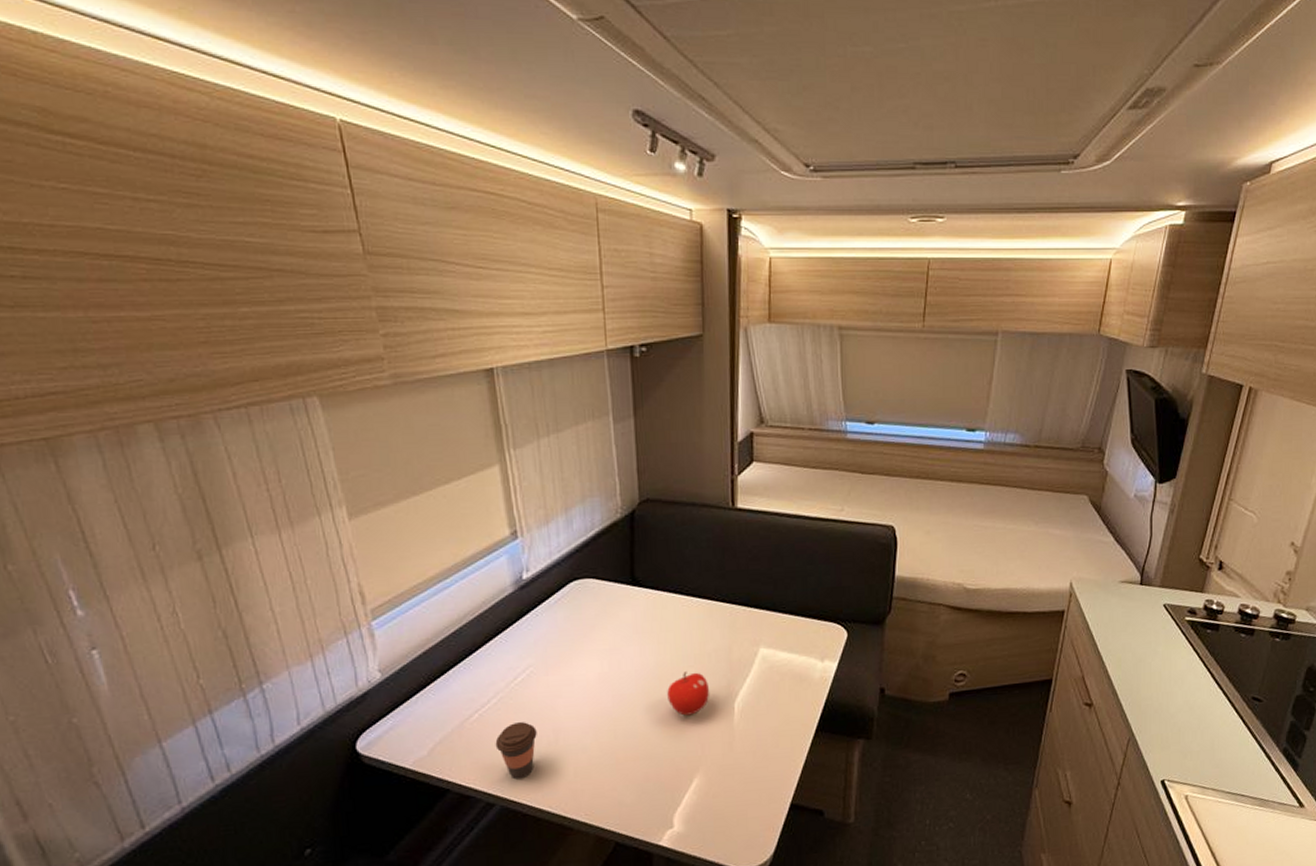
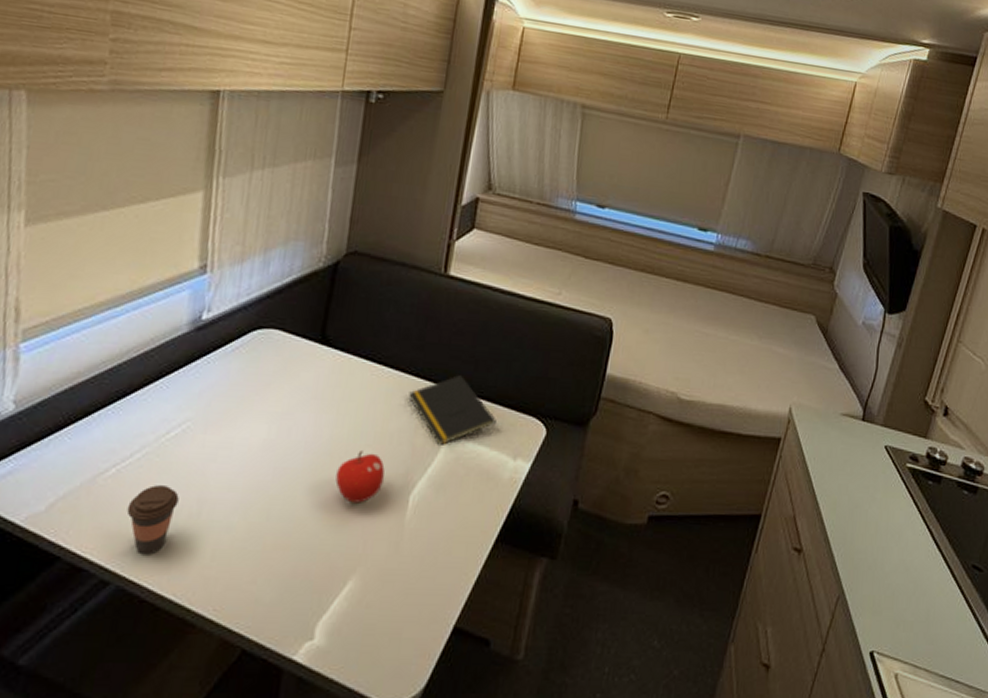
notepad: none [719,595,801,659] -> present [408,375,496,447]

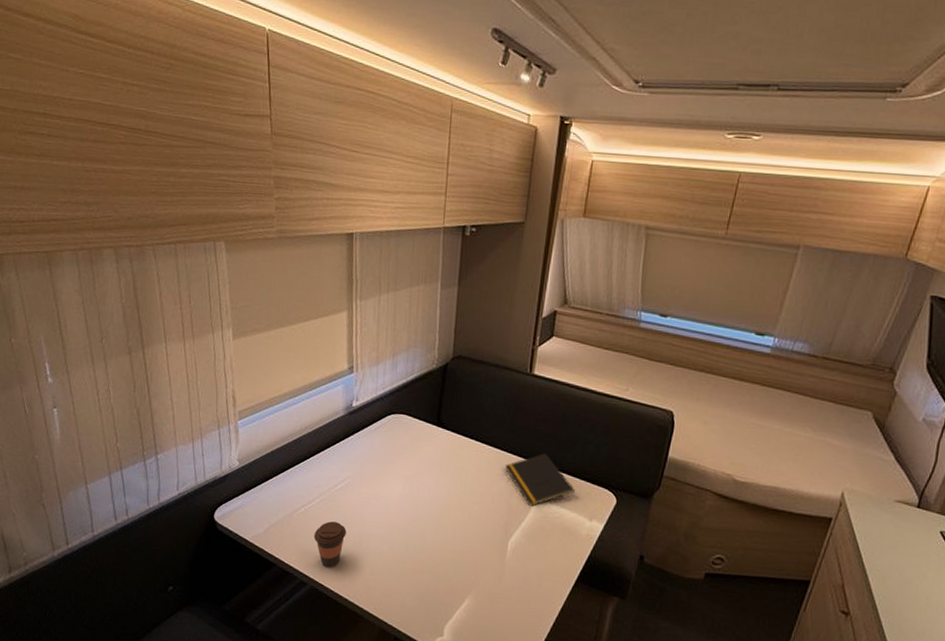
fruit: present [335,450,385,503] -> none [453,506,489,545]

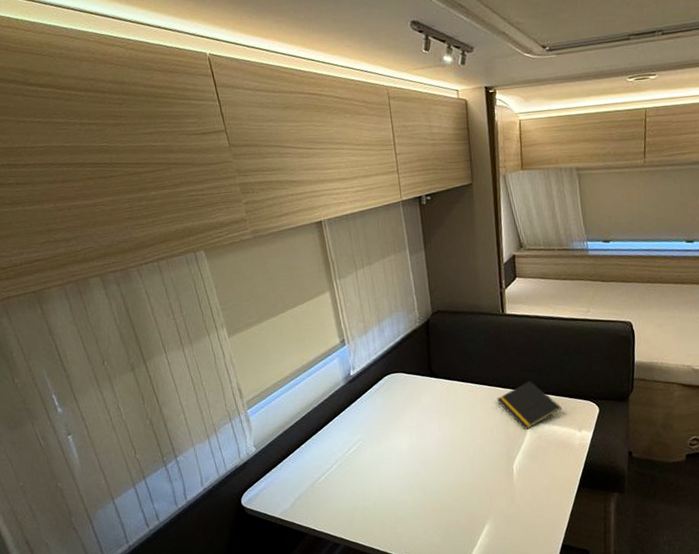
coffee cup: present [314,521,346,568] -> none [337,482,367,526]

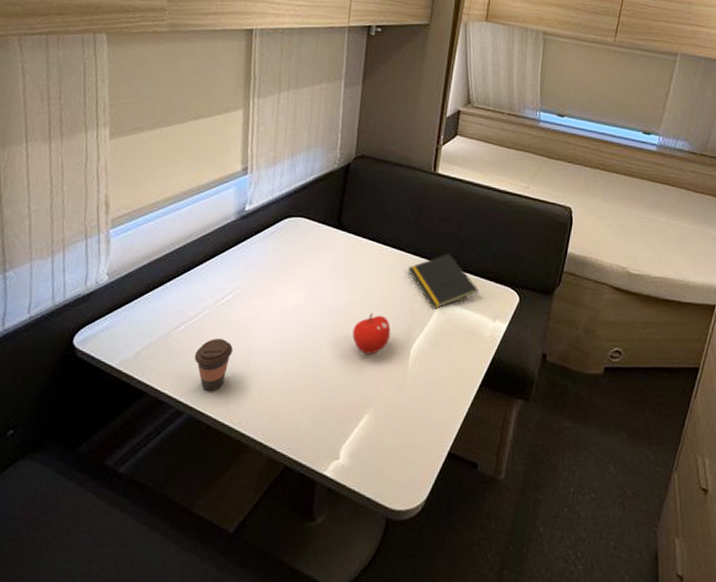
coffee cup: none [337,482,367,526] -> present [194,339,233,392]
fruit: none [461,442,493,476] -> present [352,313,391,354]

